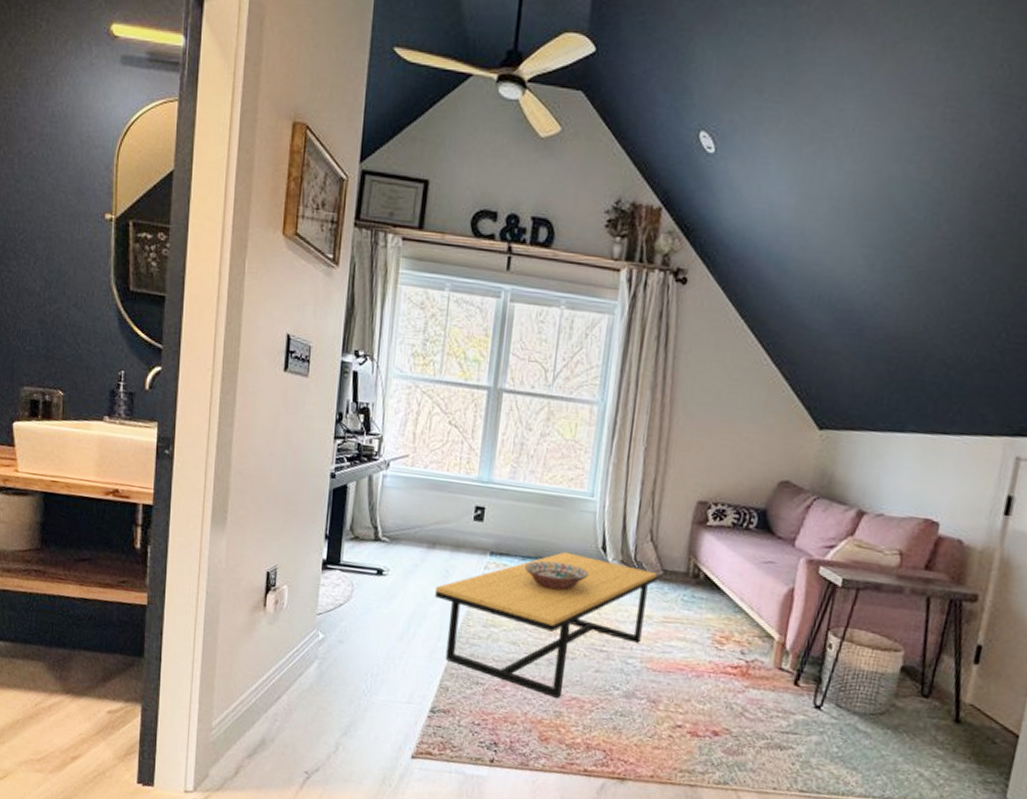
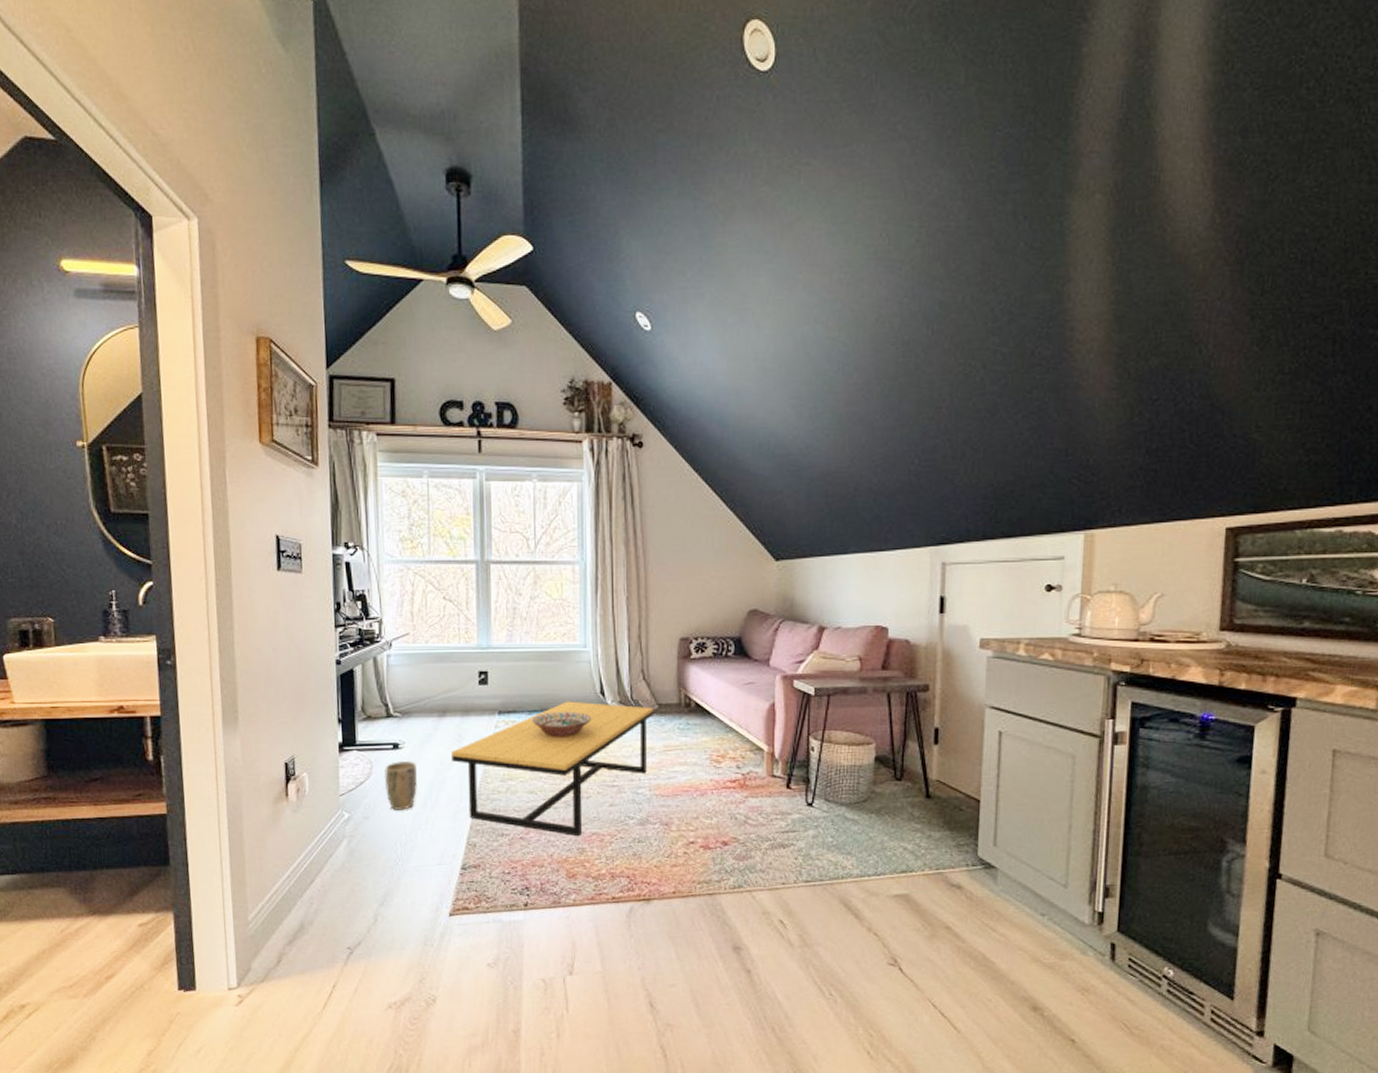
plant pot: none [363,587,398,641] -> present [384,760,417,810]

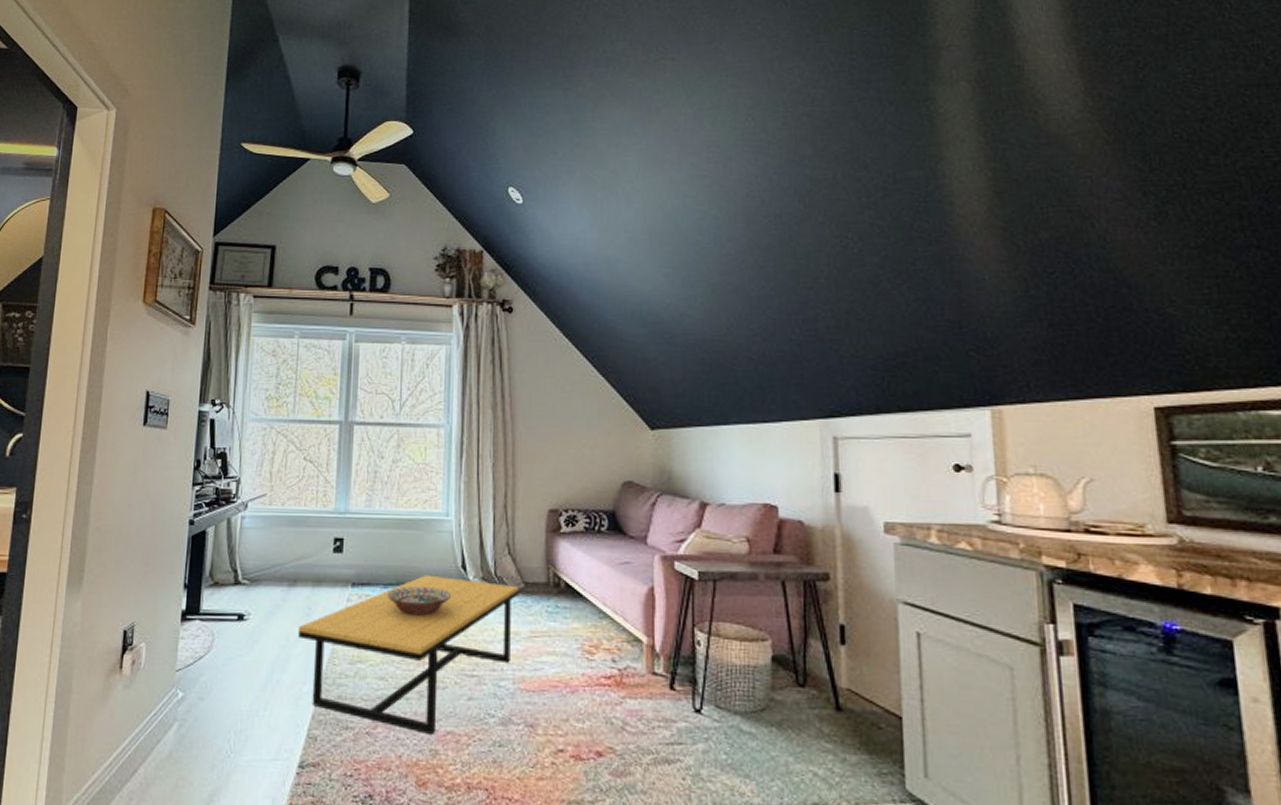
plant pot: present [384,760,417,810] -> none [225,633,260,692]

